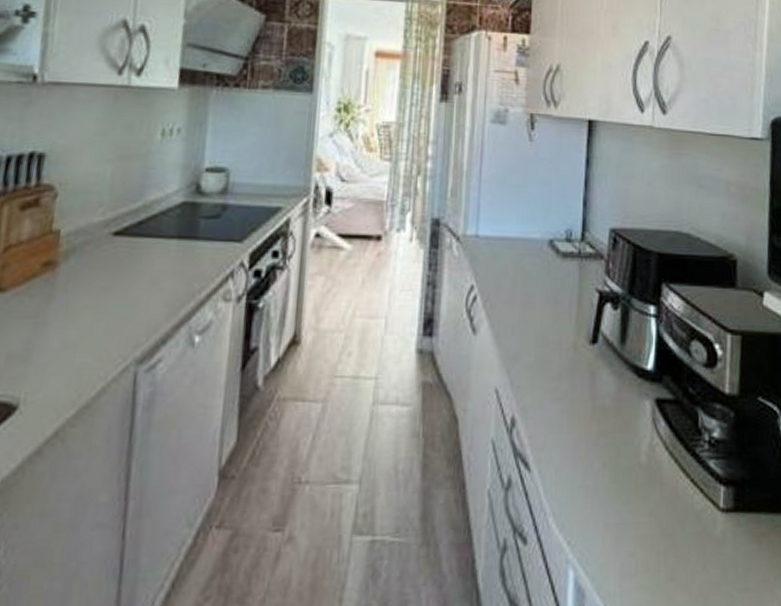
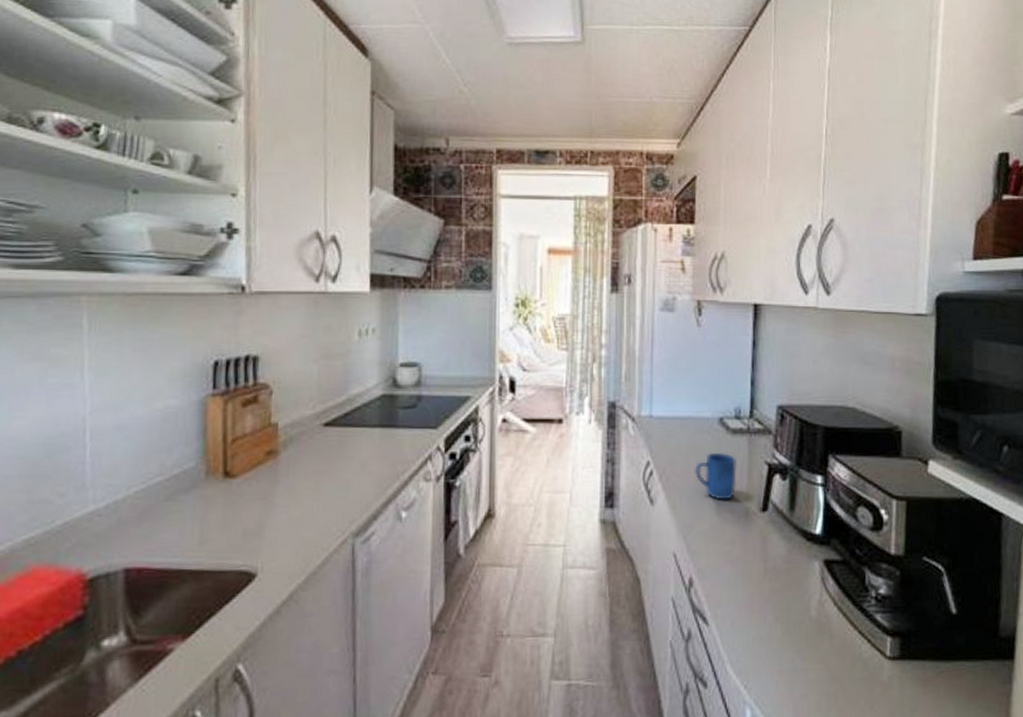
mug: none [521,277,566,330] -> present [694,452,737,500]

